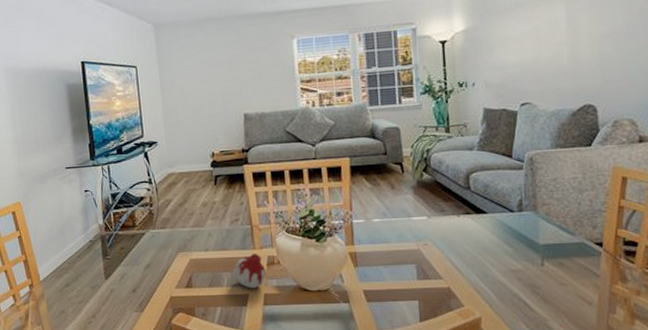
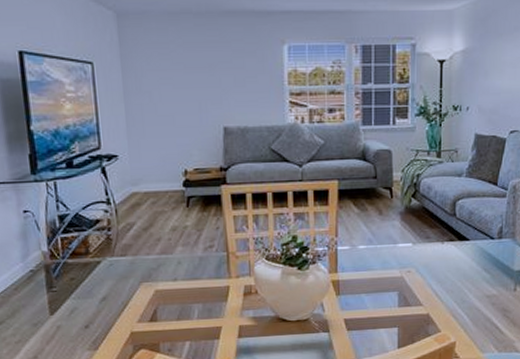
candle: present [232,254,267,289] -> none [204,283,243,321]

